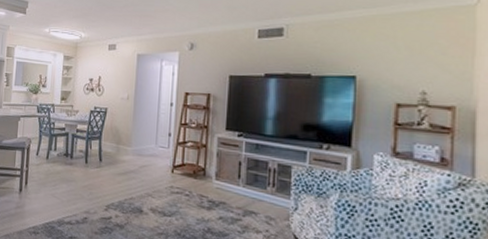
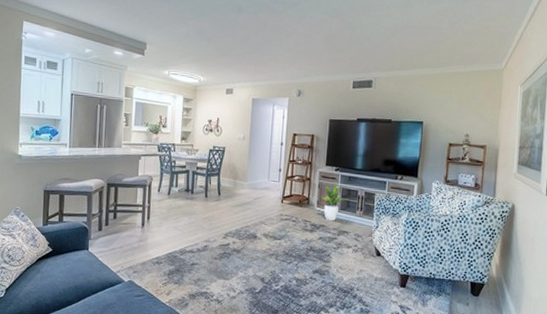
potted plant: none [221,151,251,199] -> present [321,182,345,222]

